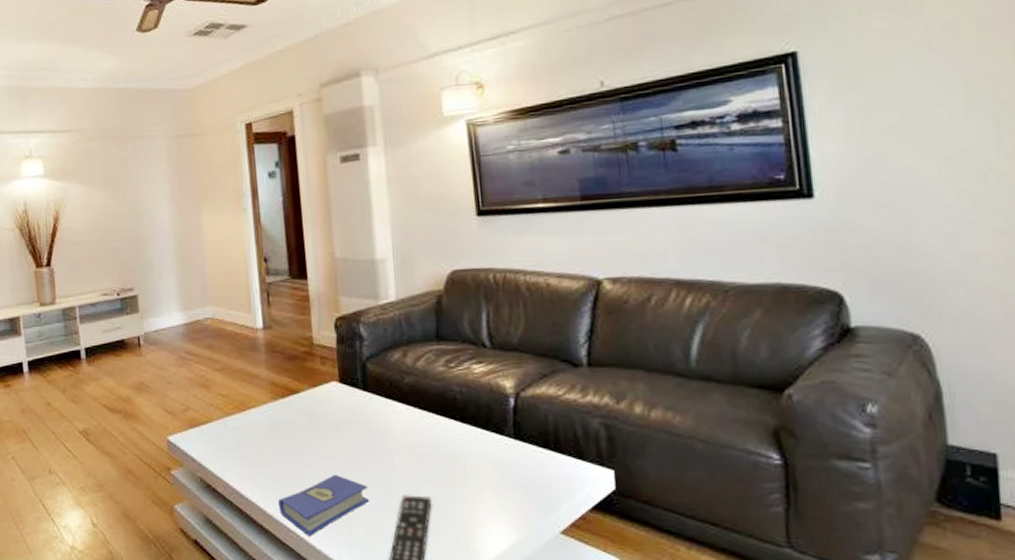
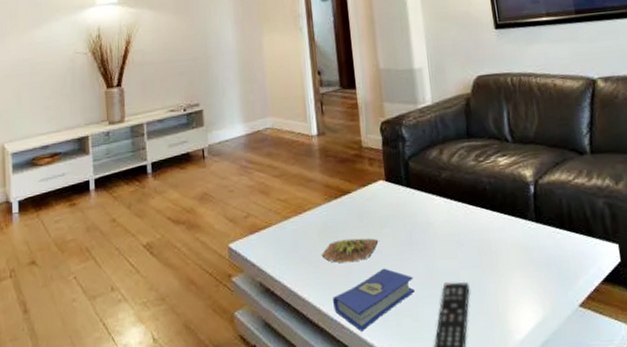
succulent plant: none [266,441,330,466] -> present [321,238,379,263]

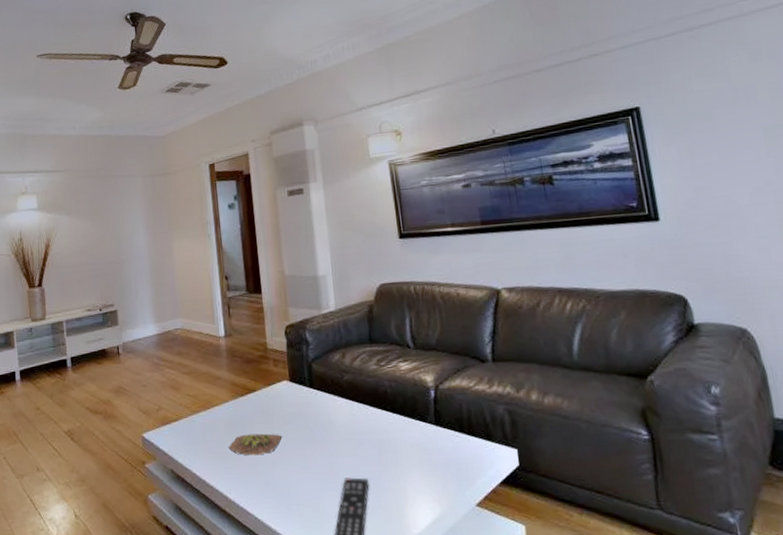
hardcover book: present [333,268,415,332] -> none [239,462,316,519]

